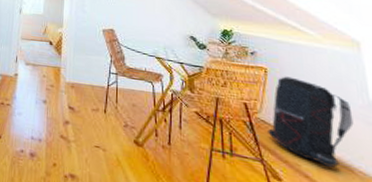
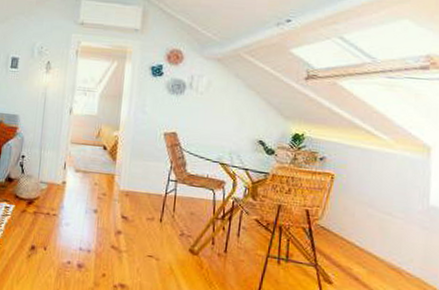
backpack: present [266,76,354,168] -> none [324,182,411,270]

